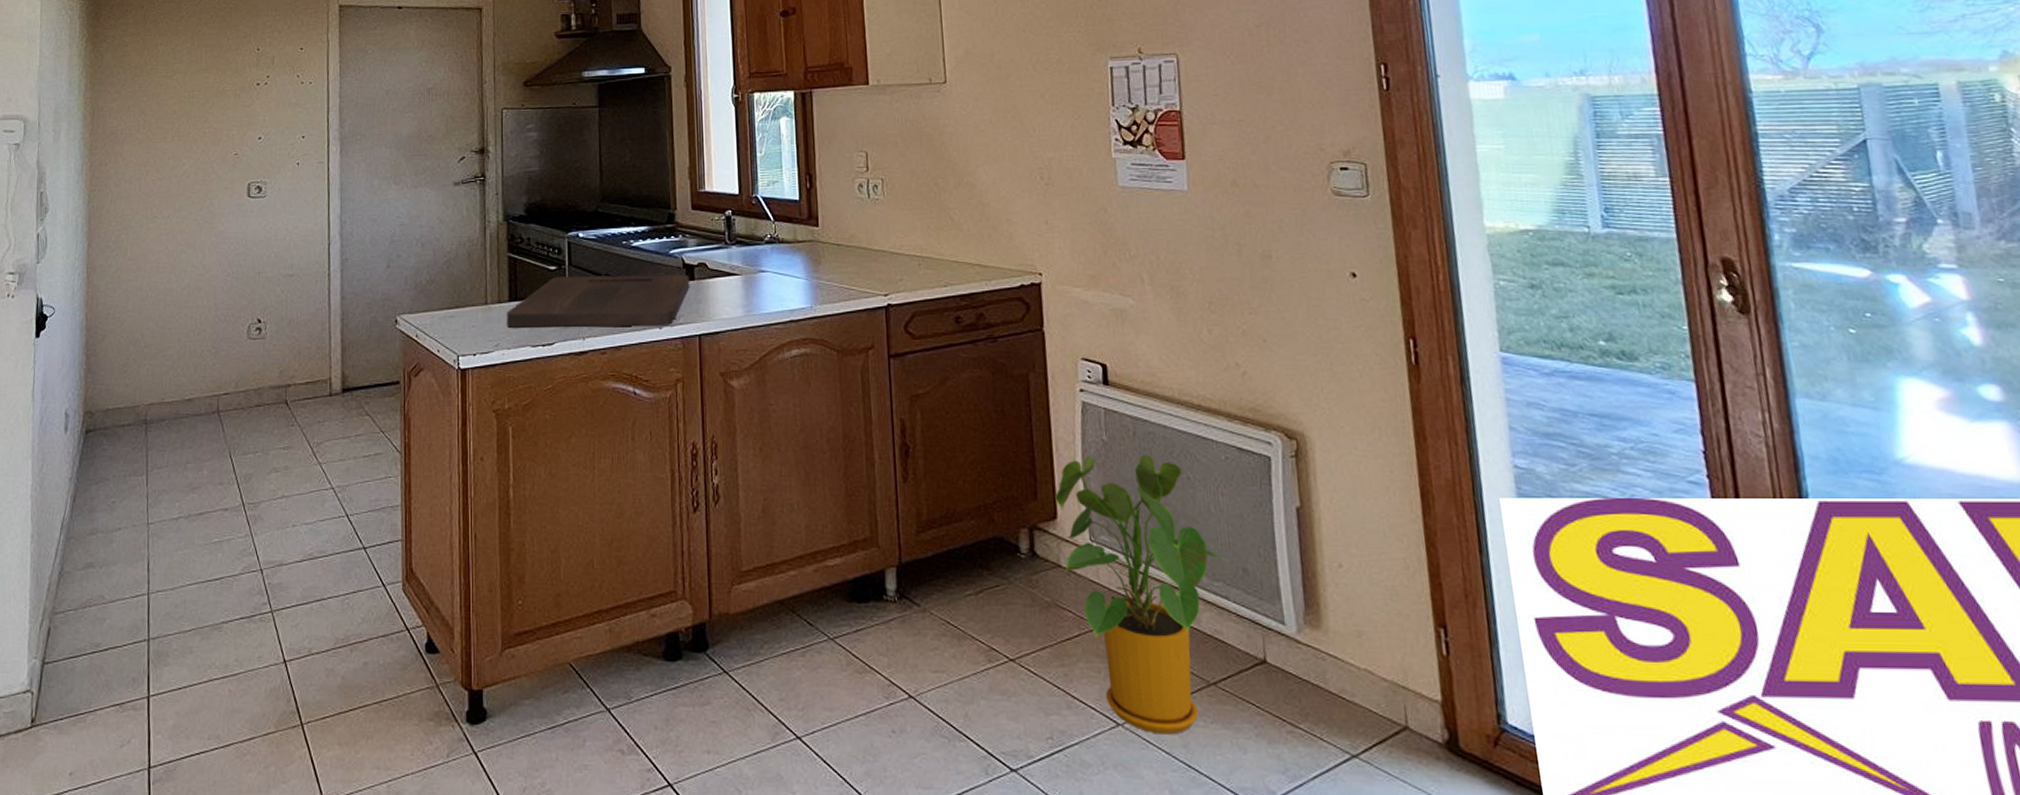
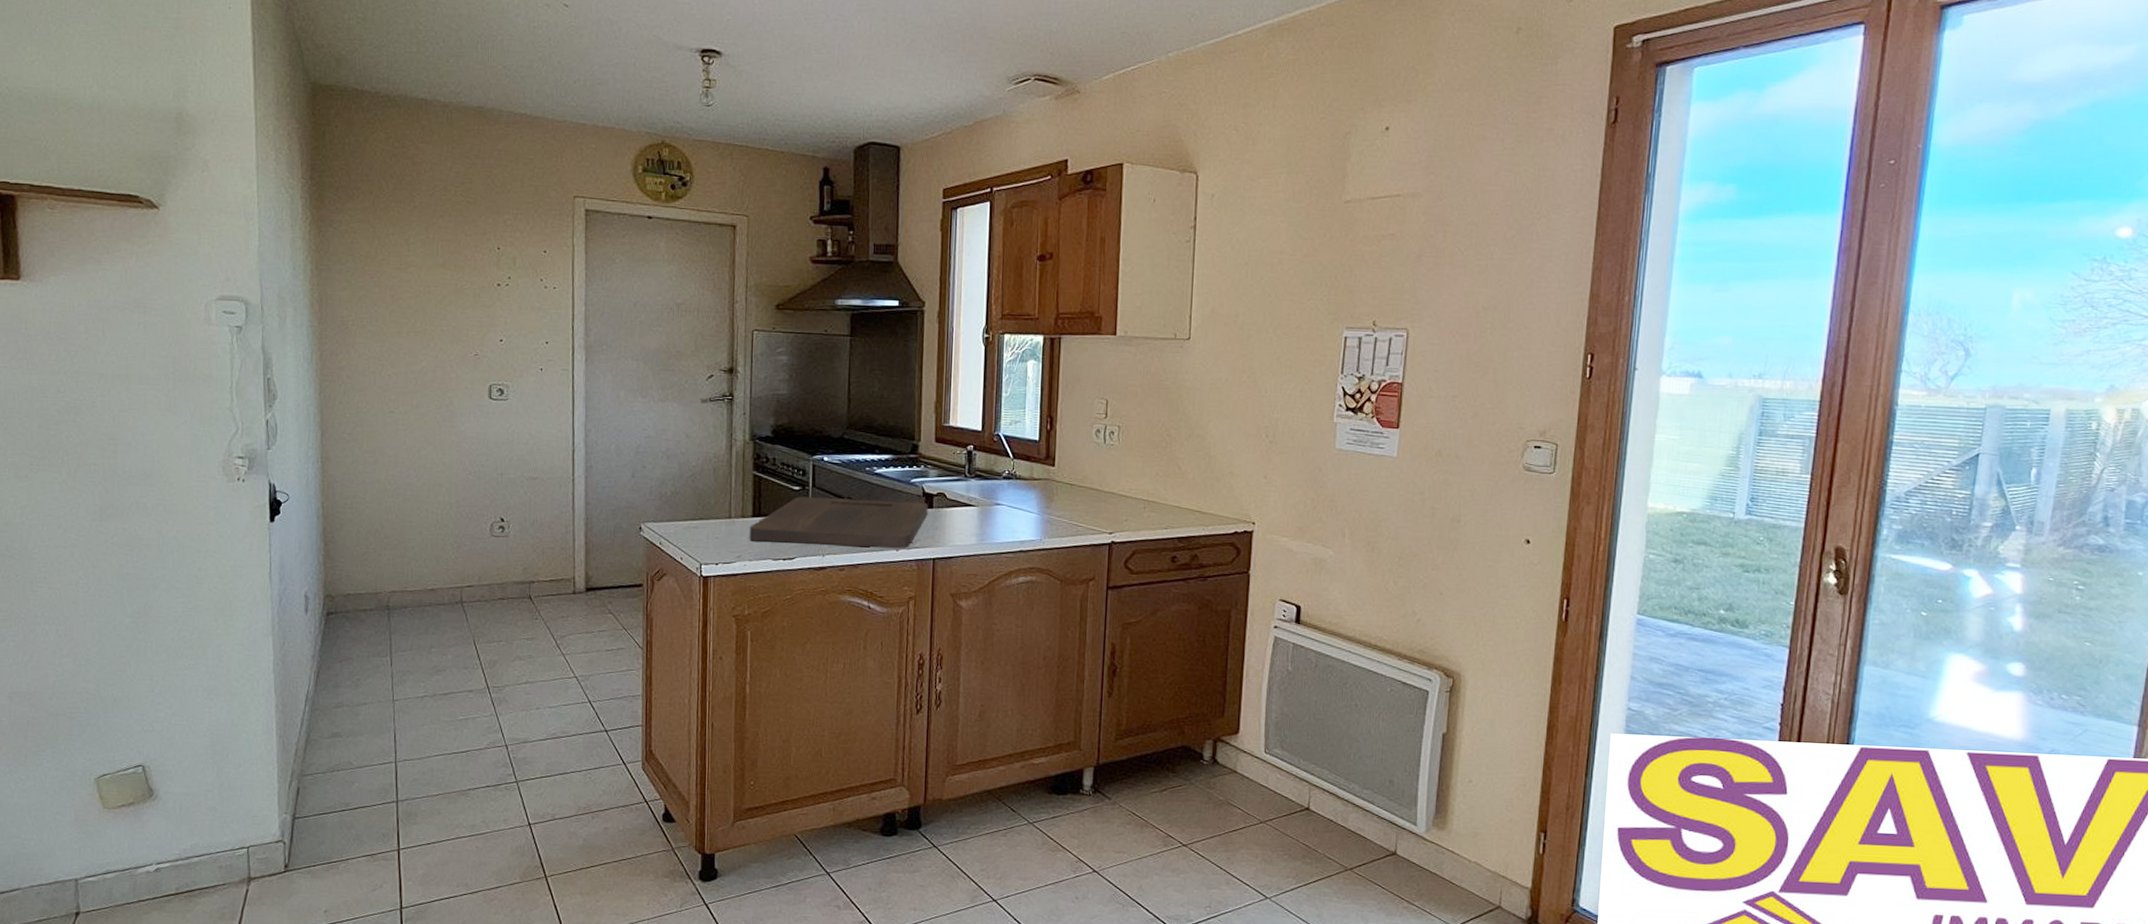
house plant: present [1054,455,1230,735] -> none [1239,682,1380,907]

